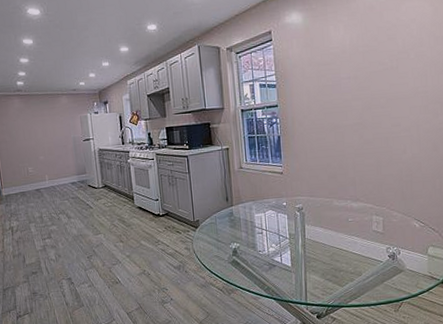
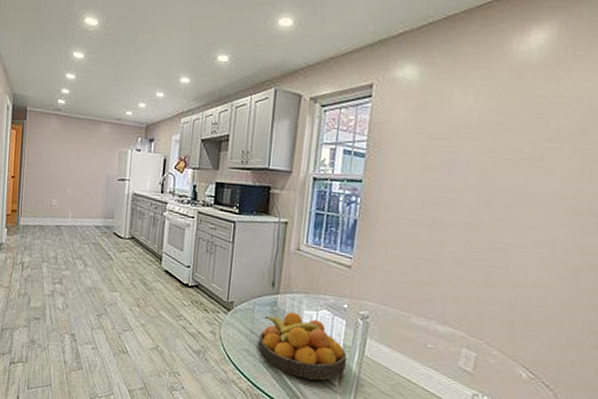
fruit bowl: none [224,218,294,268] -> present [258,312,347,380]

